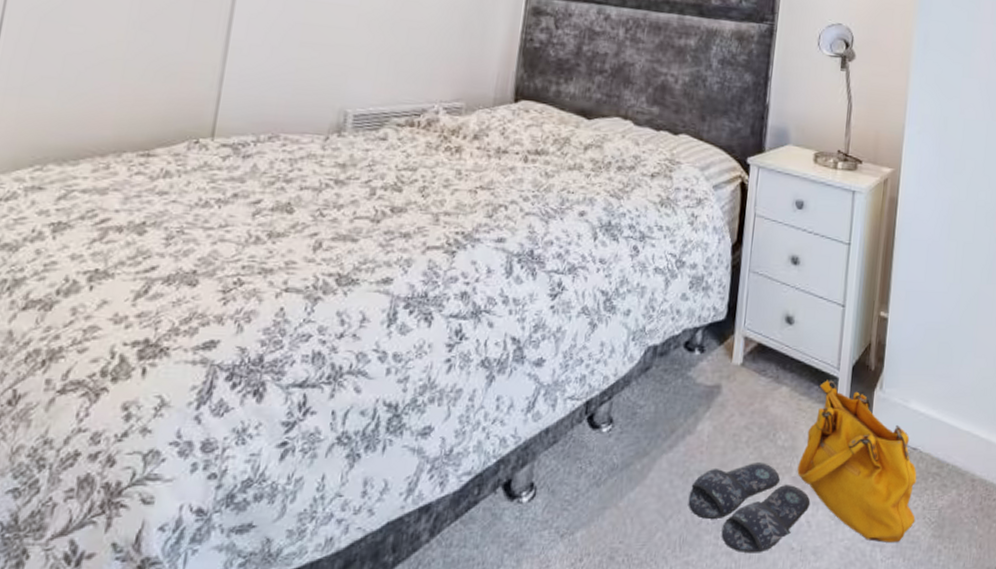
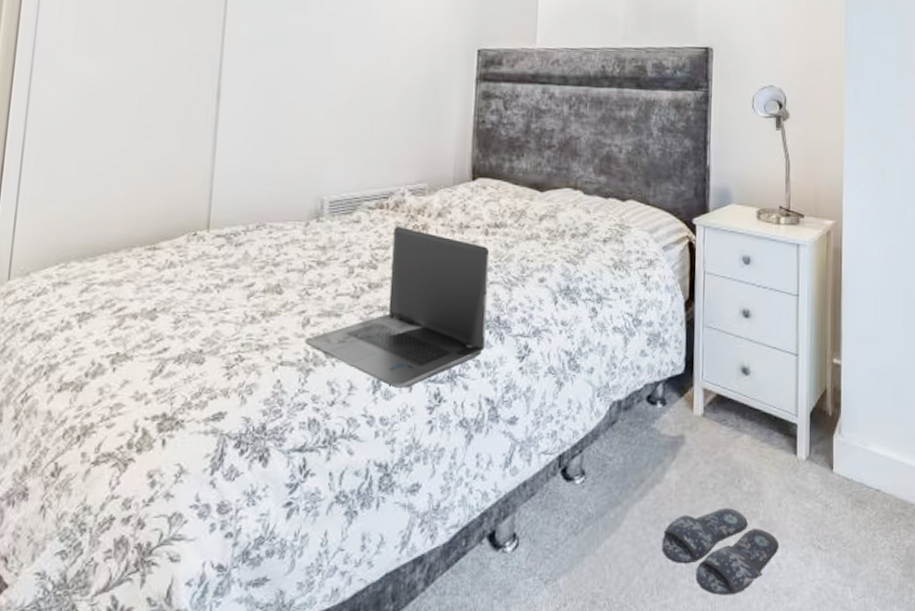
laptop computer: none [314,147,528,323] -> present [304,226,490,388]
handbag: present [797,380,917,543] -> none [764,426,884,582]

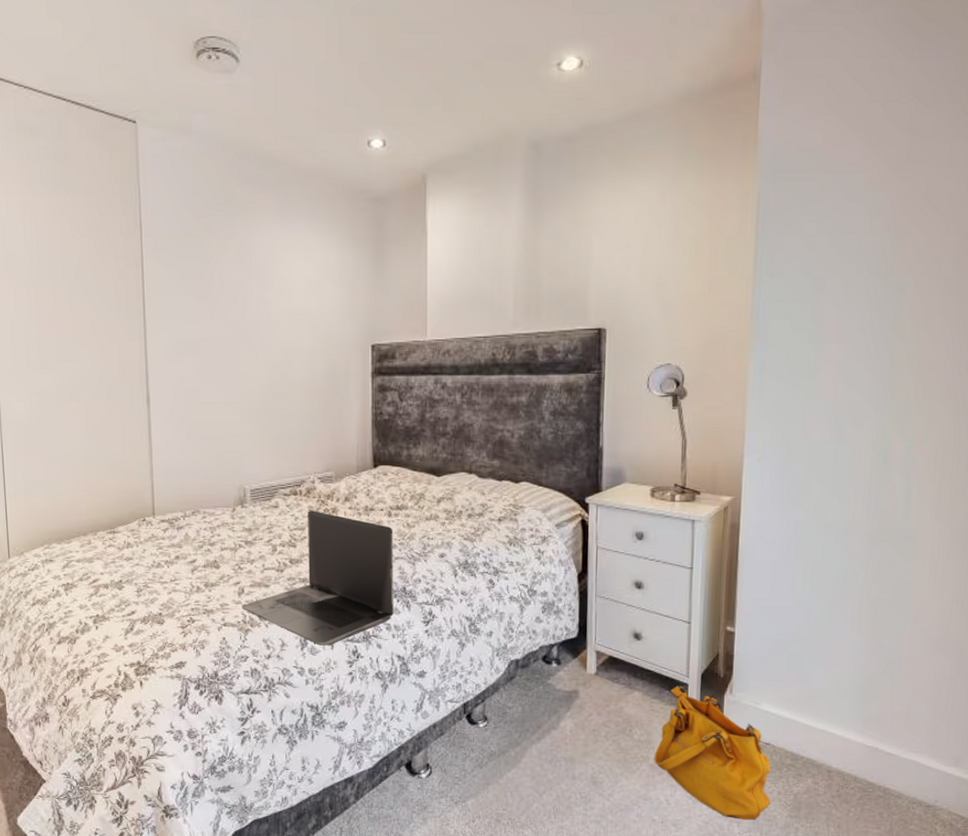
slippers: present [662,508,779,596] -> none [558,752,668,823]
handbag: none [764,426,884,582] -> present [654,686,771,819]

